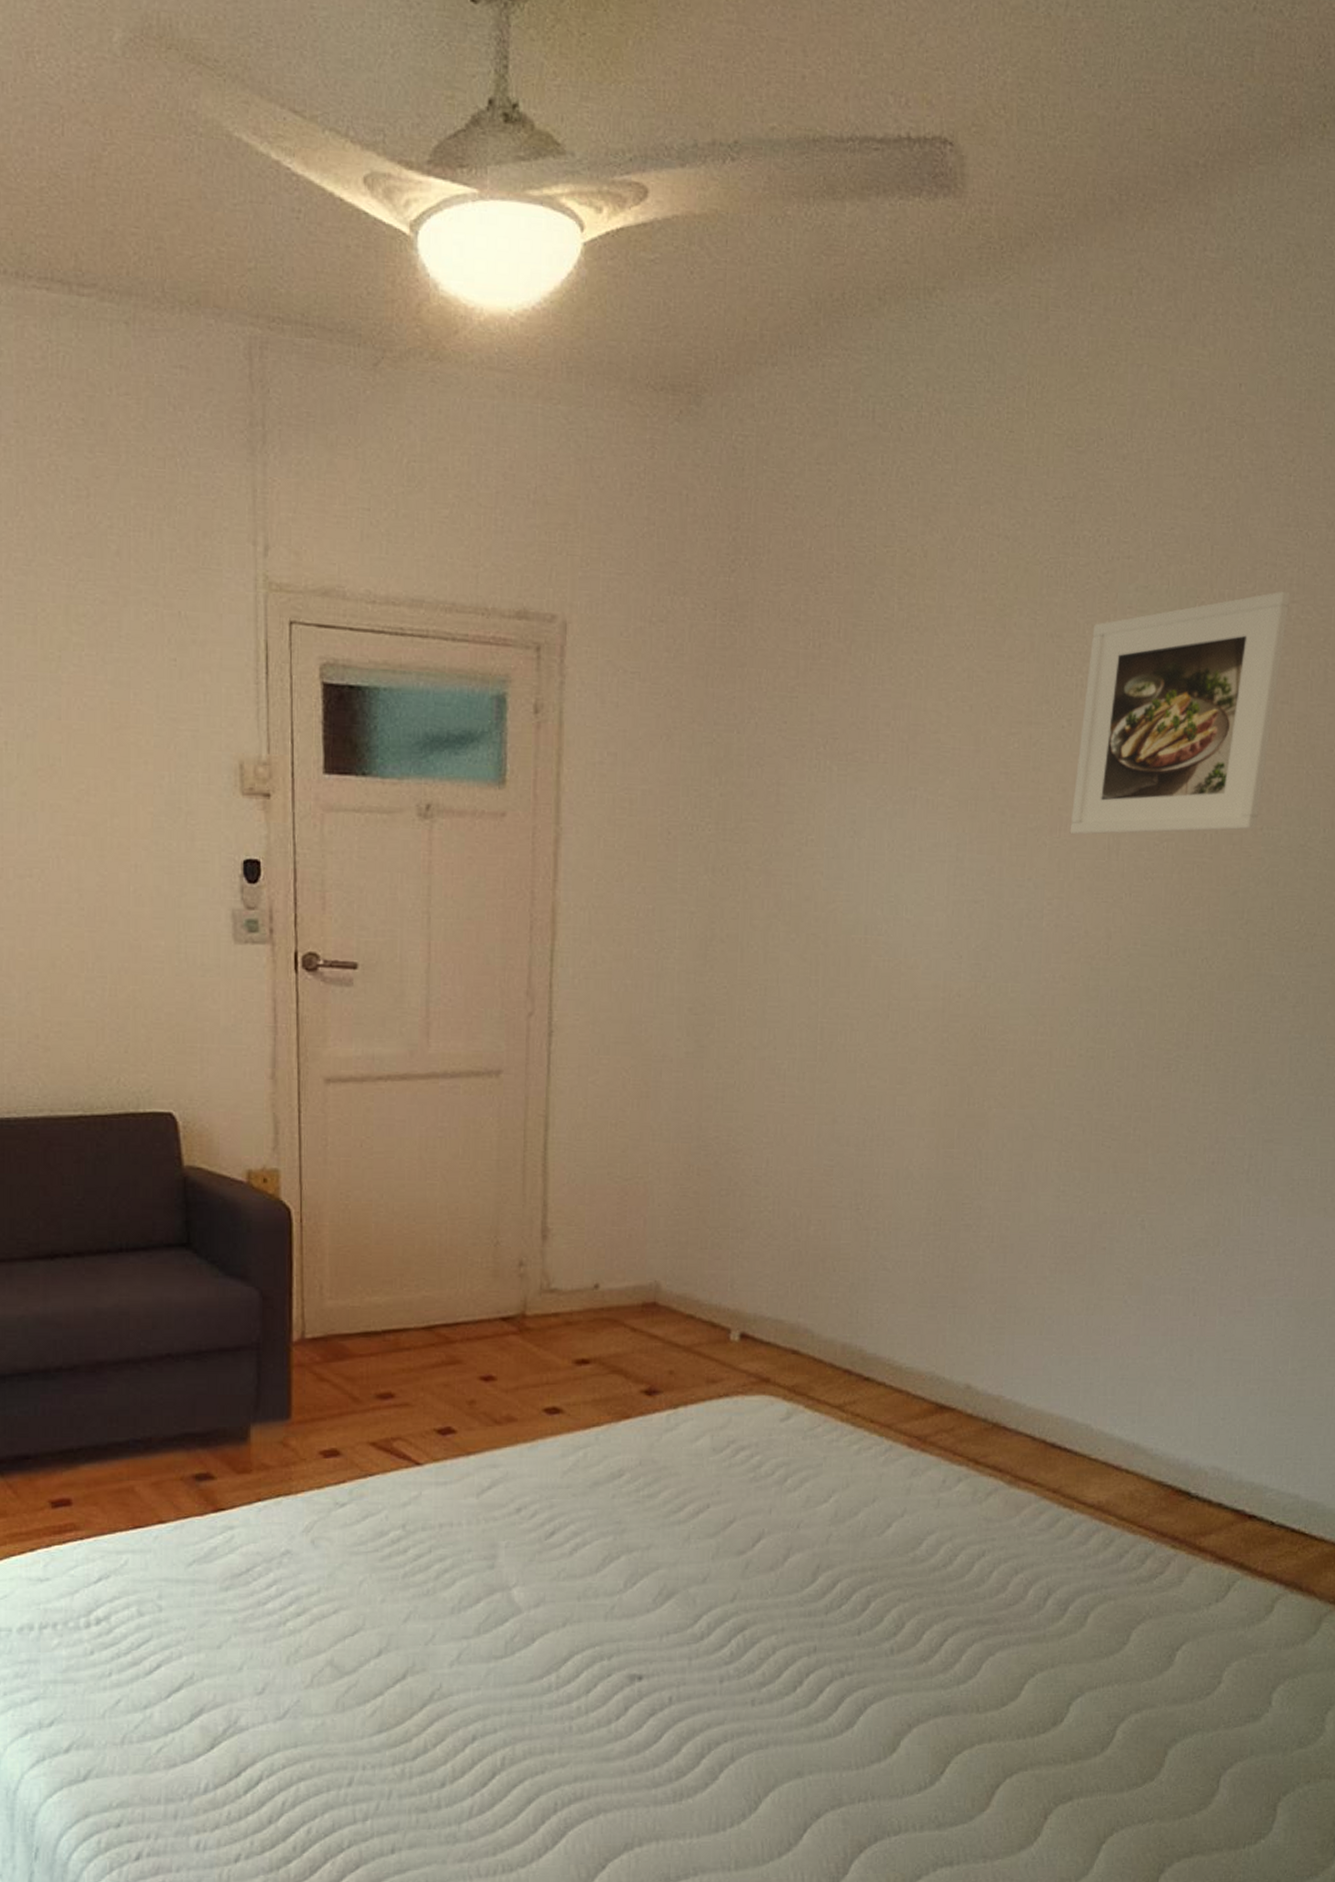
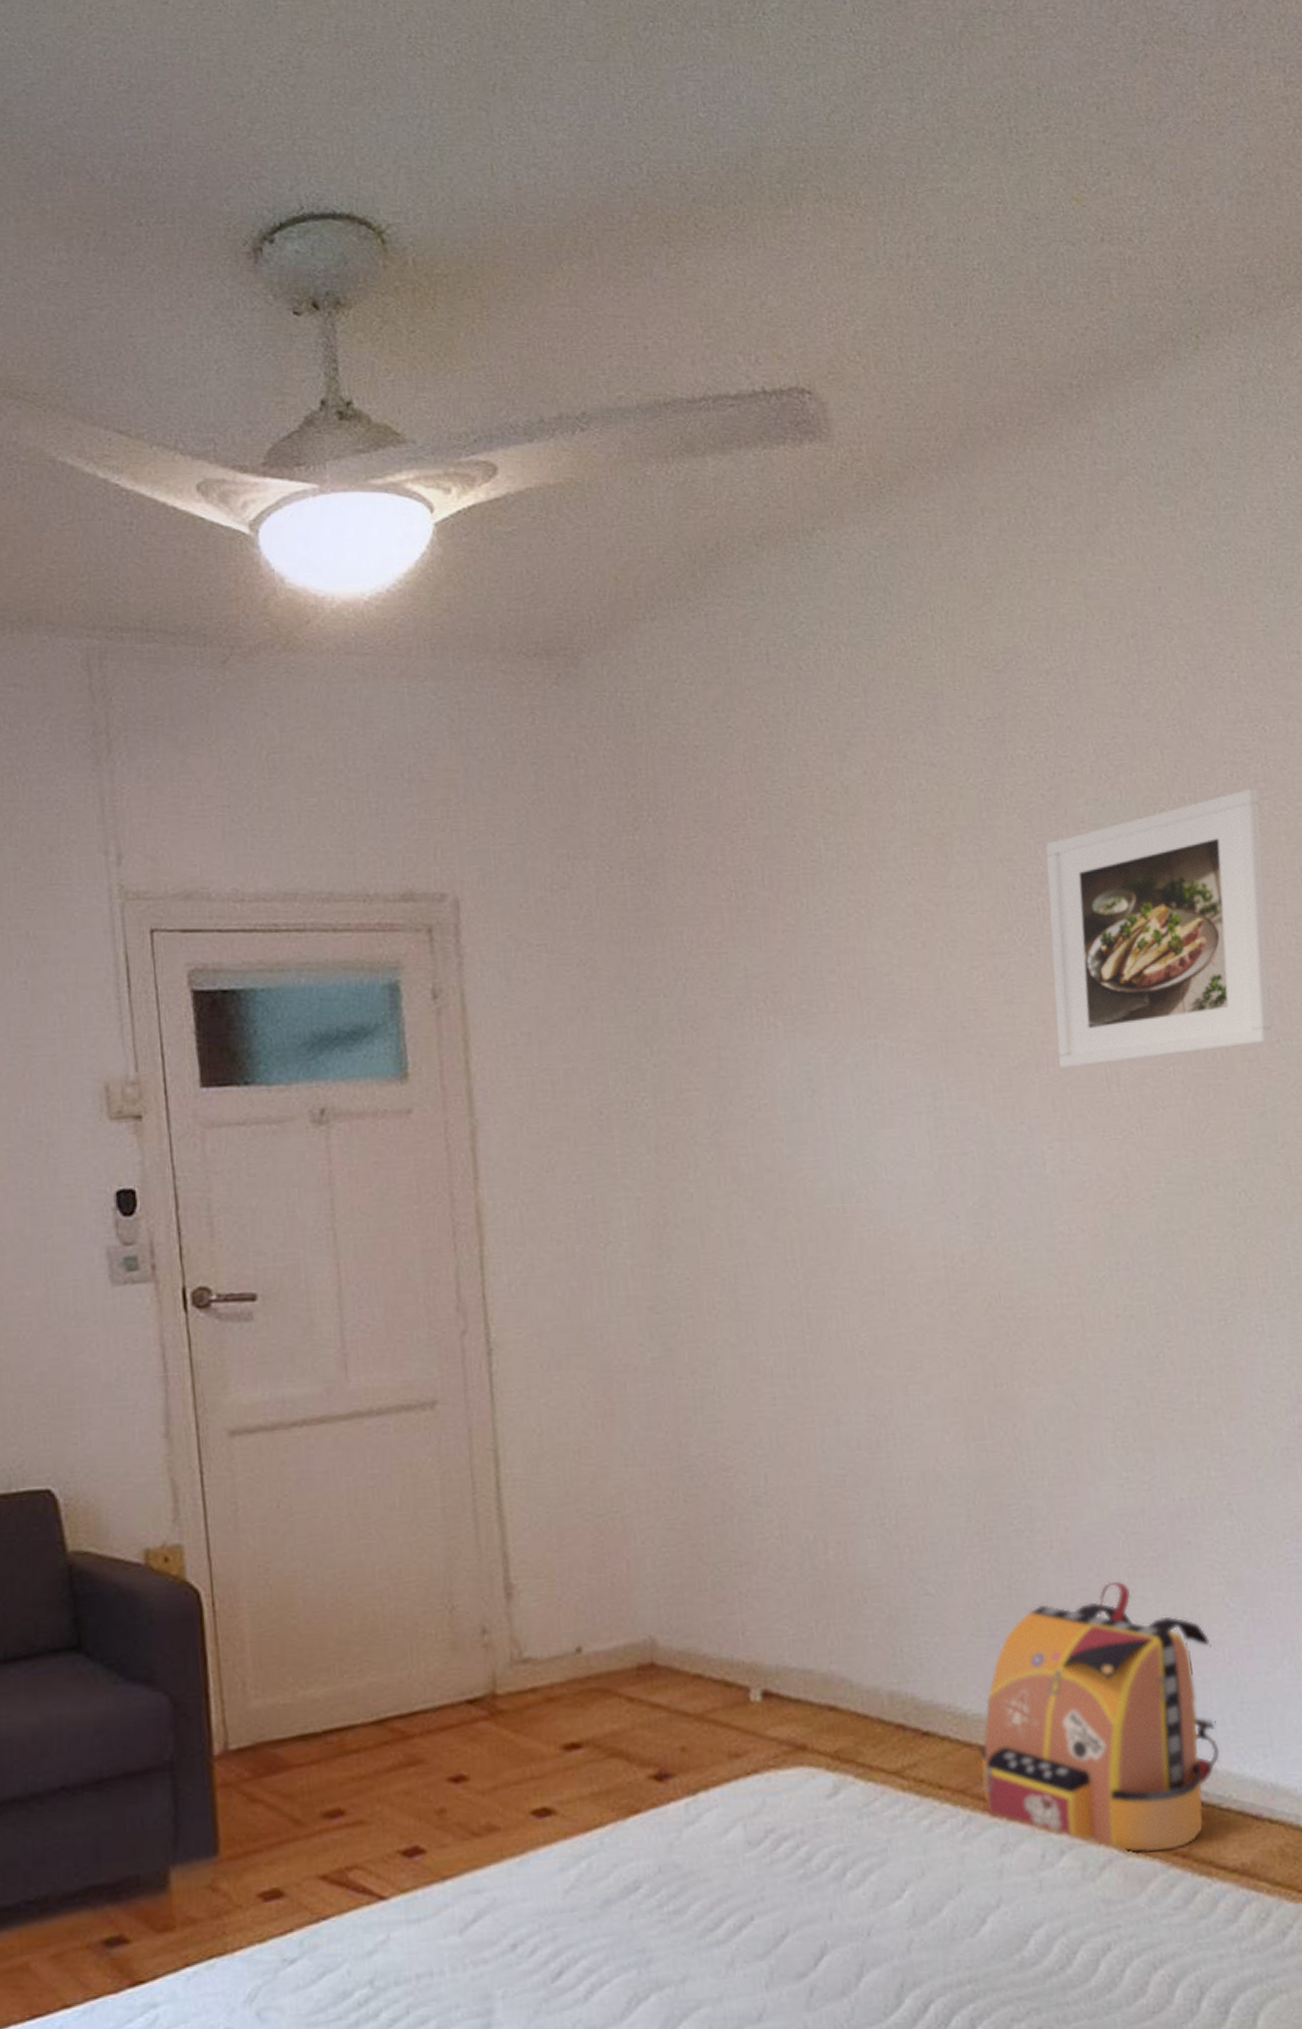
backpack: none [904,1273,1107,1486] -> present [979,1580,1221,1853]

